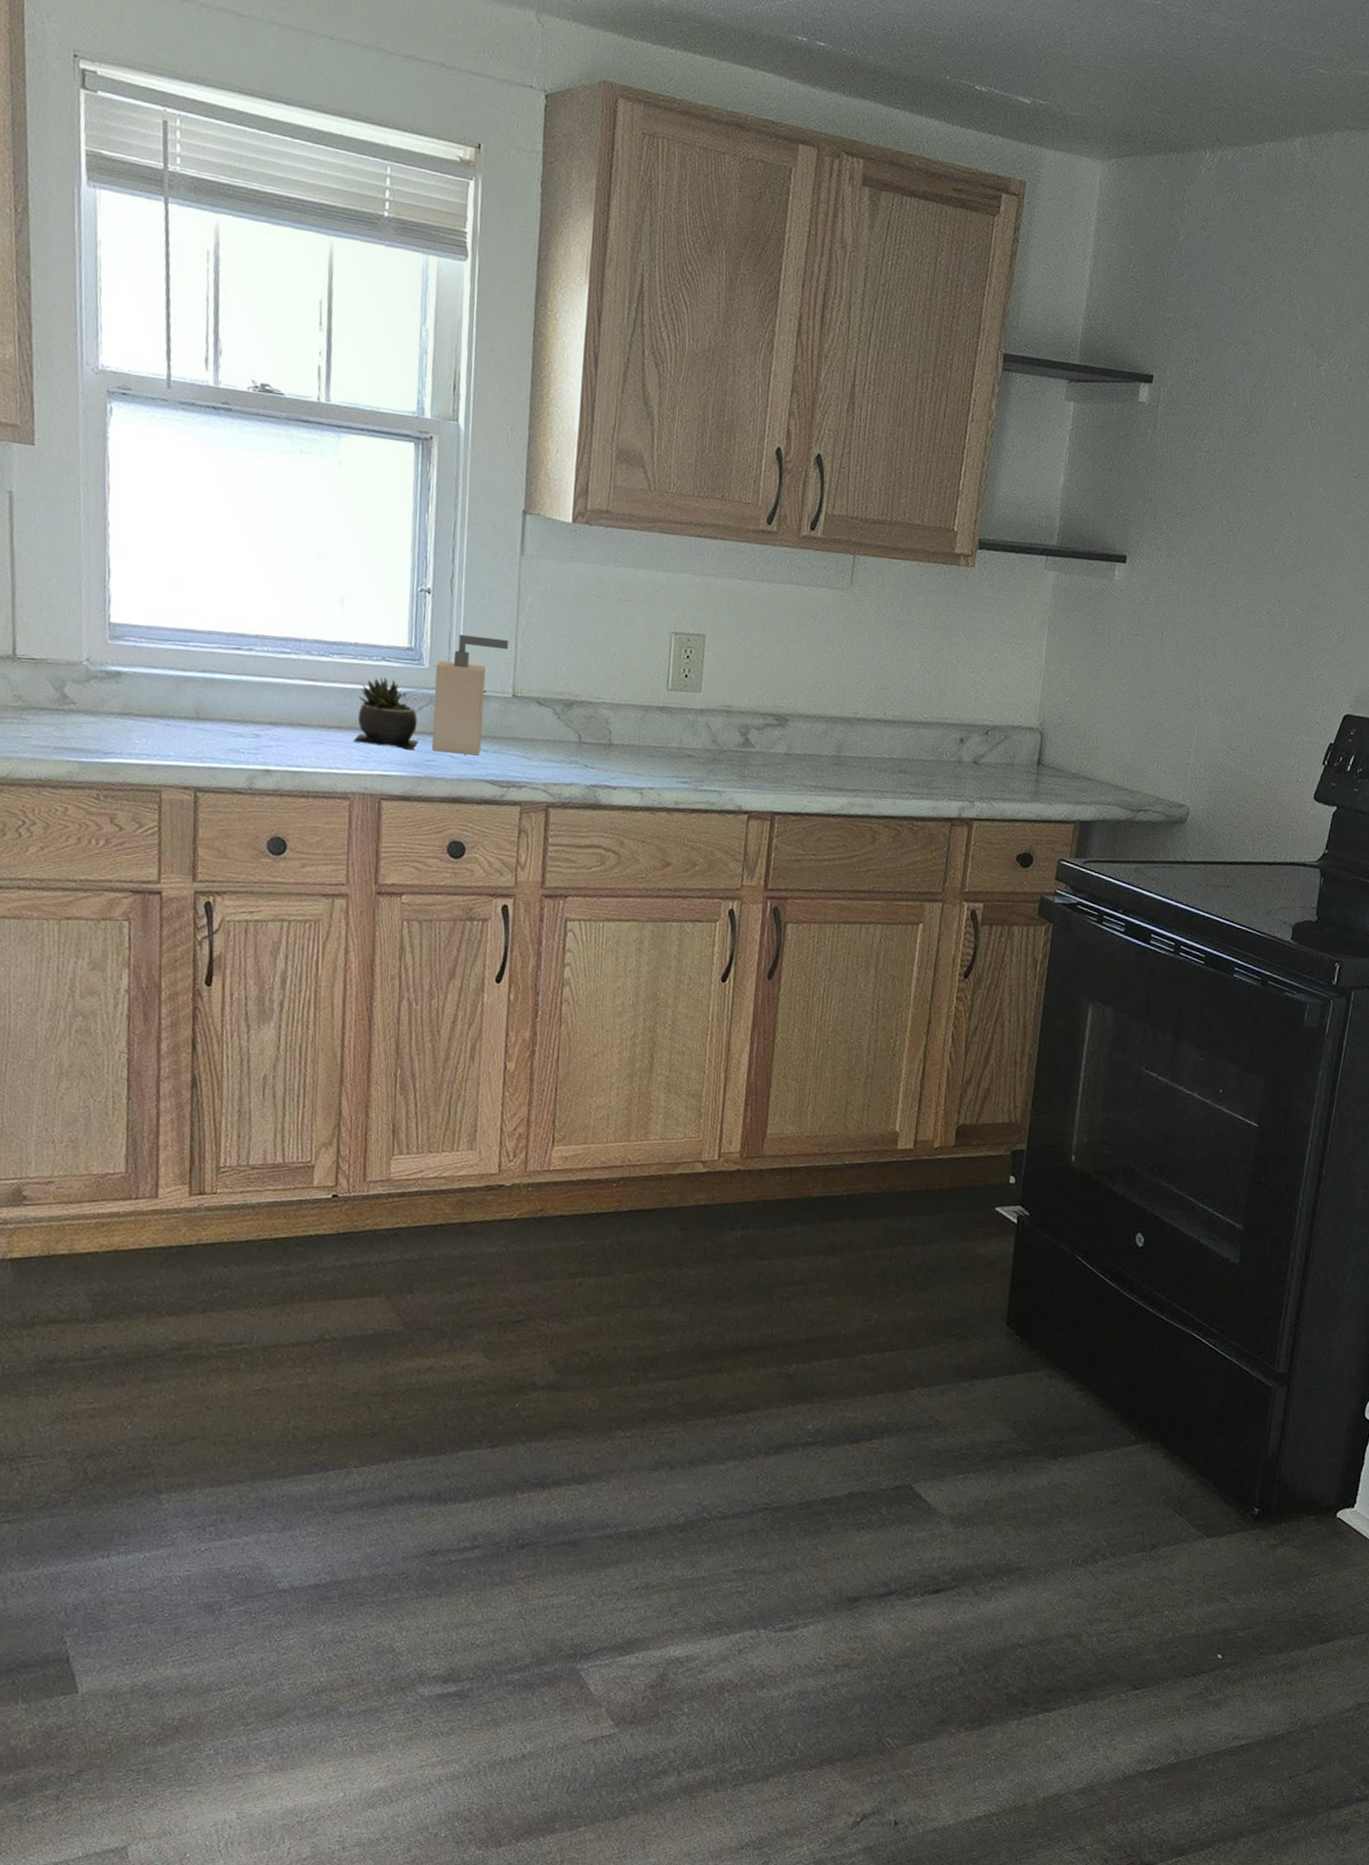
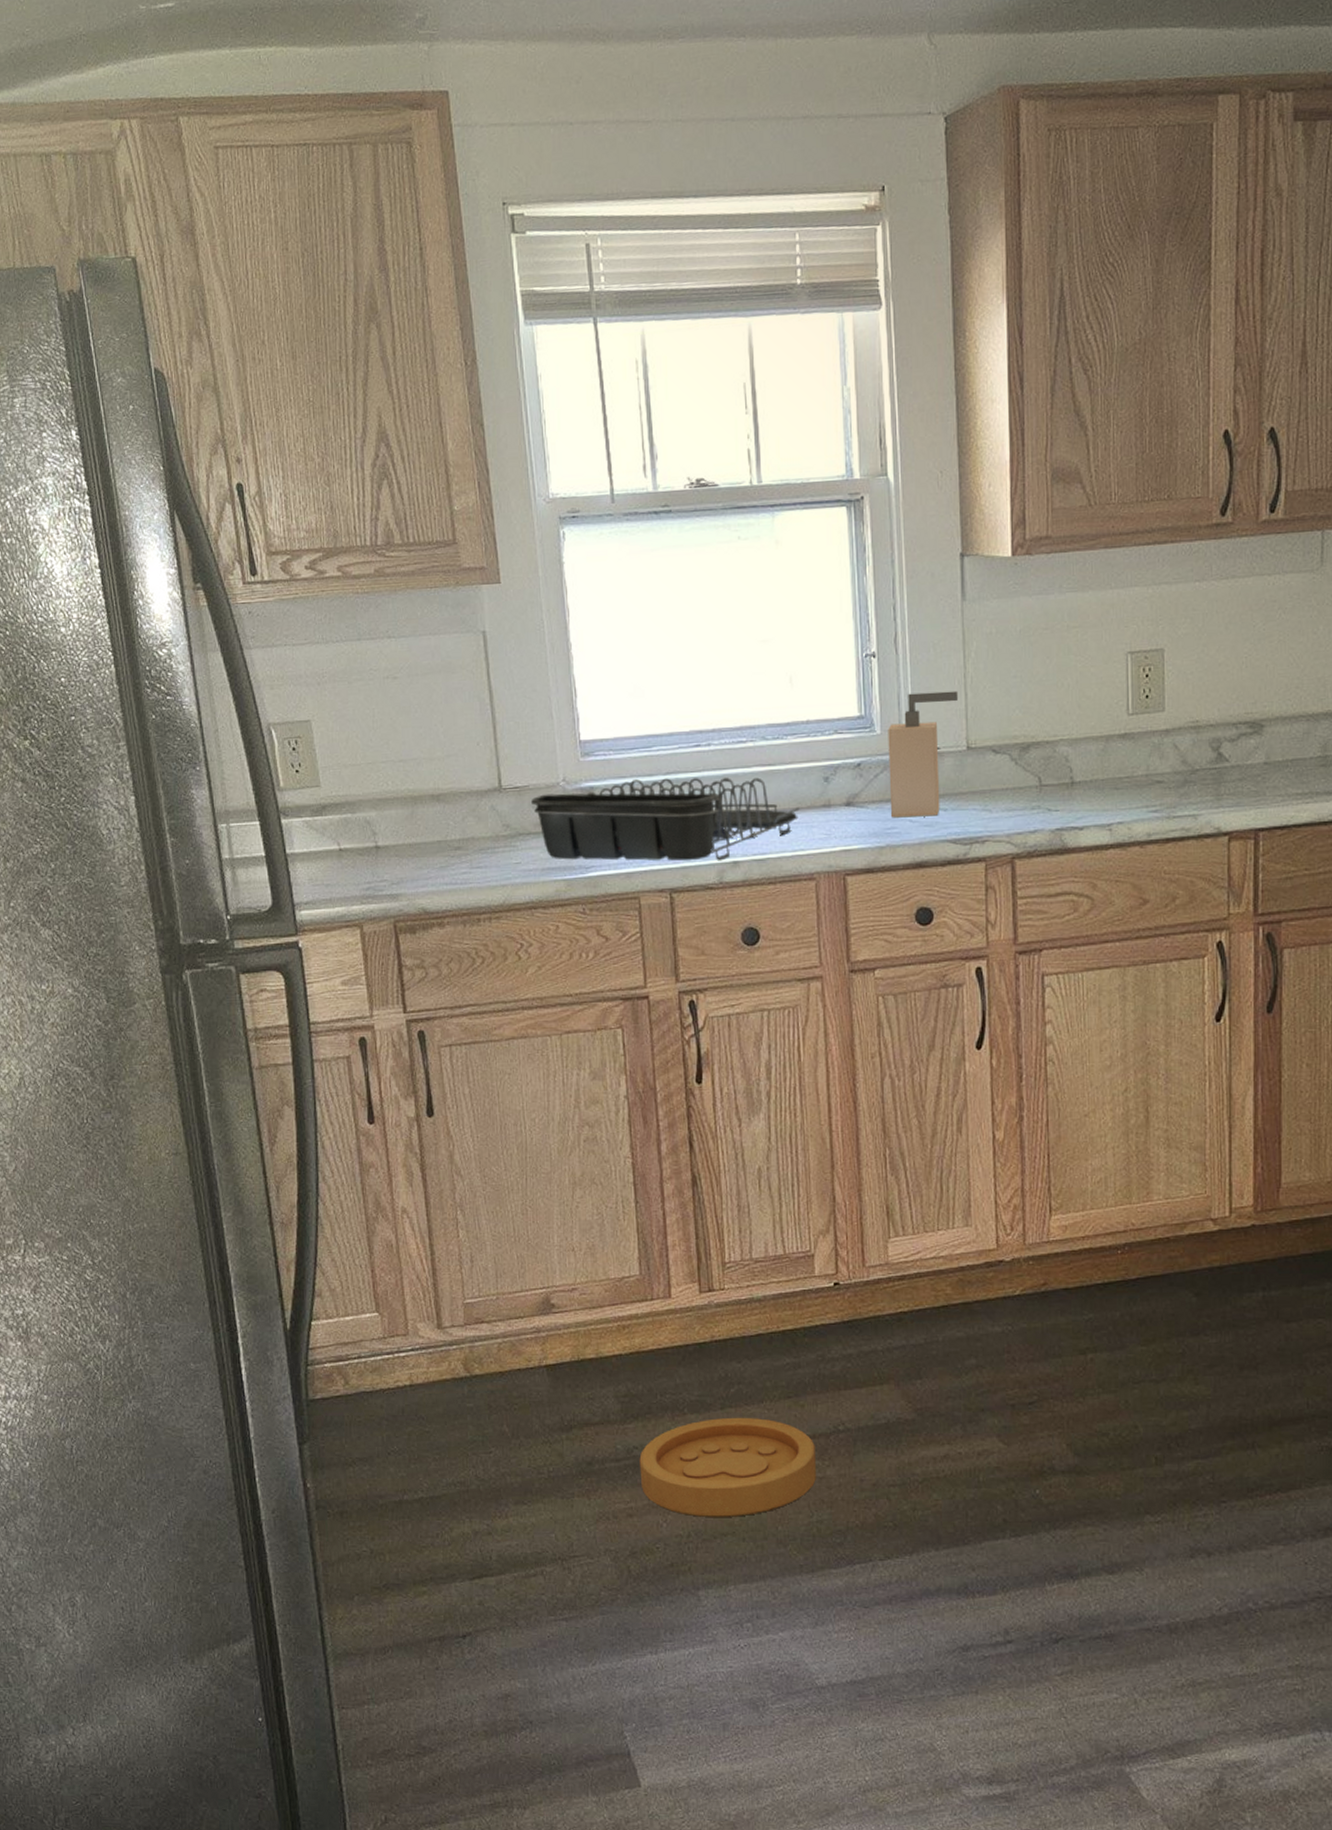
dish rack: none [49,670,340,767] -> present [531,777,800,862]
pet bowl: none [107,1321,298,1421] -> present [639,1417,816,1517]
succulent plant: present [353,677,419,750] -> none [814,750,877,822]

